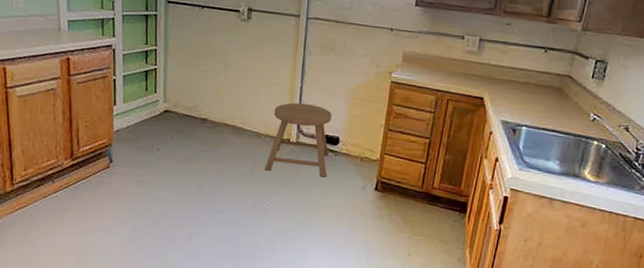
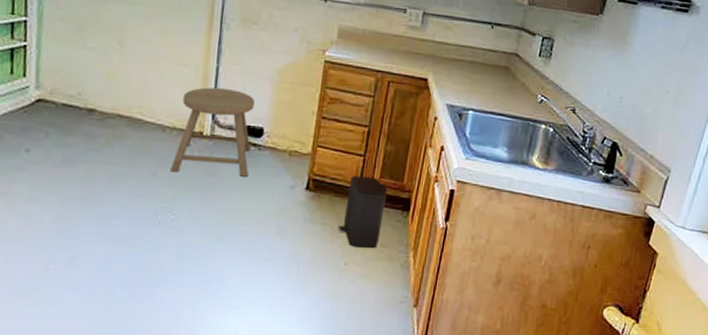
pedal bin: none [402,180,447,243] -> present [338,176,388,248]

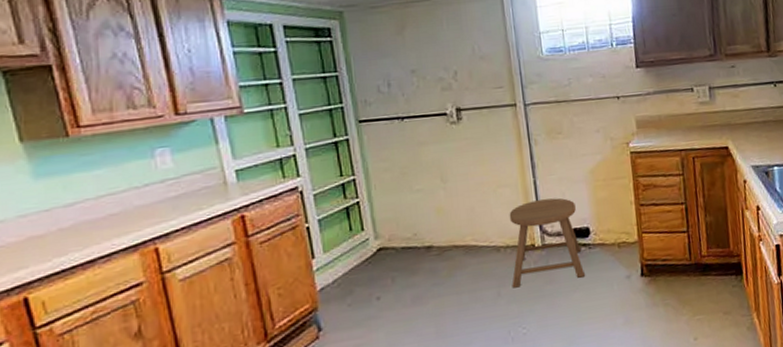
pedal bin: present [338,176,388,248] -> none [680,249,721,321]

